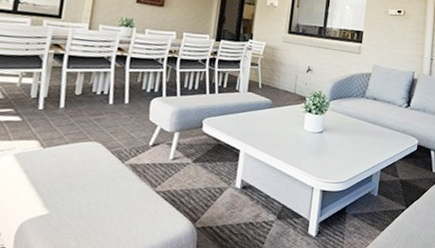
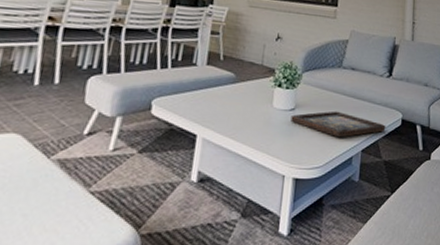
decorative tray: none [319,135,403,159] -> present [291,111,386,138]

